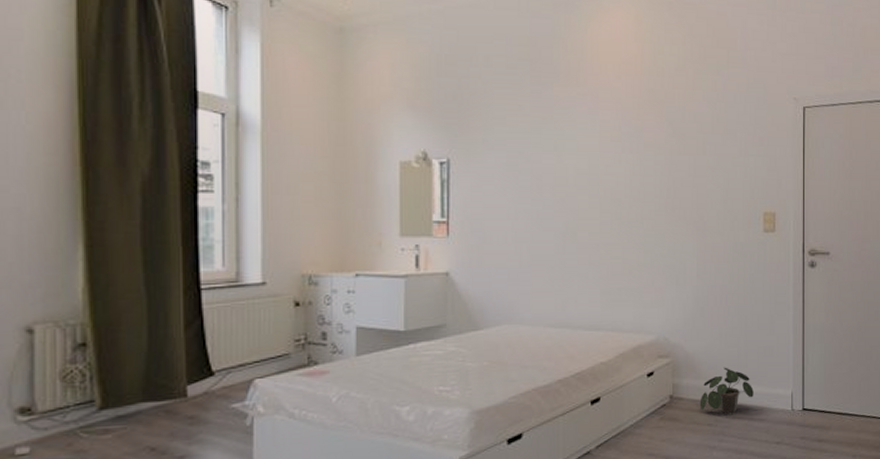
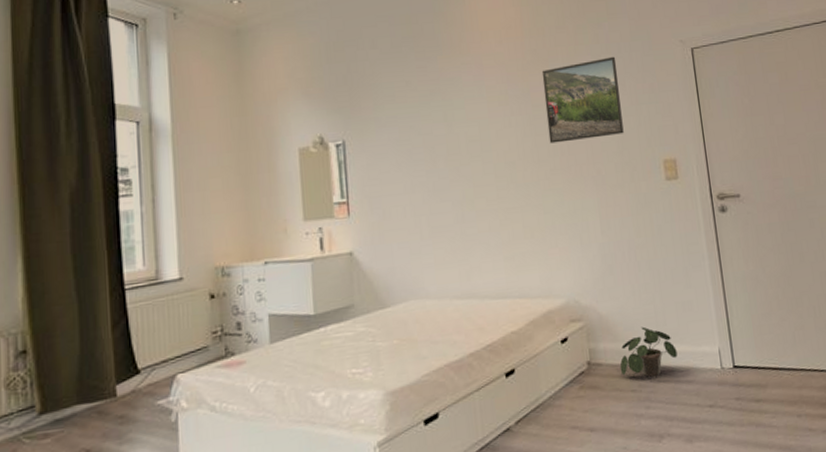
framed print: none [657,105,731,185] -> present [541,56,624,144]

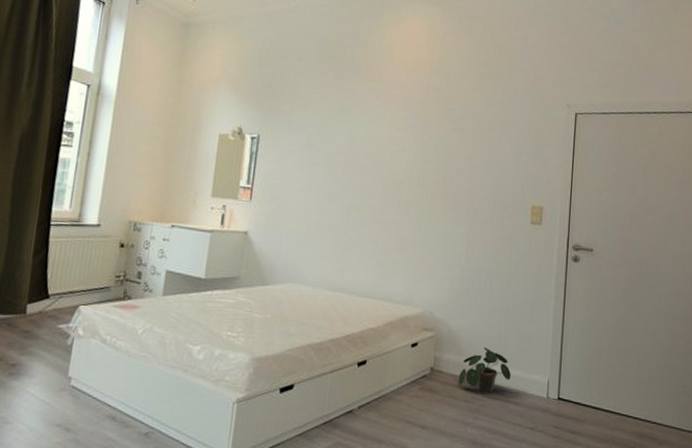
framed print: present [541,56,624,144] -> none [435,107,508,176]

